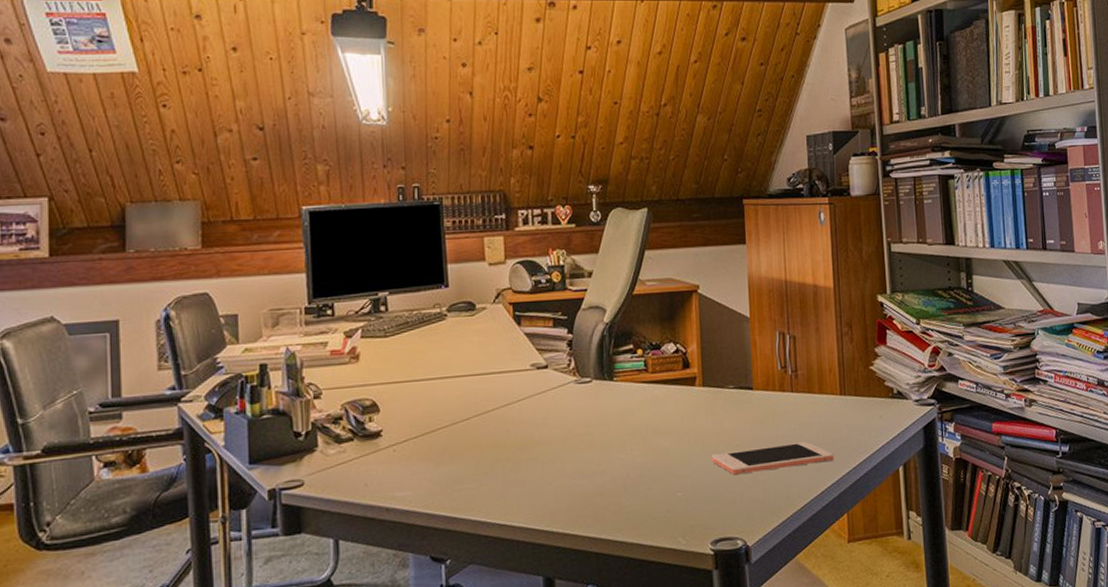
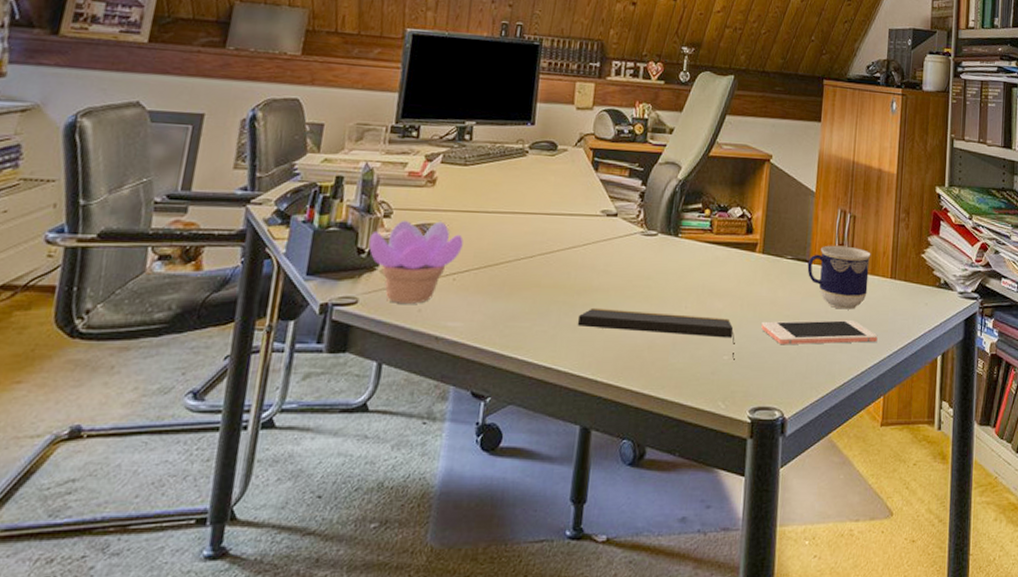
succulent plant: none [303,395,397,481] -> present [368,221,464,304]
notepad: none [524,455,689,496] -> present [577,307,735,360]
cup: none [751,368,817,433] -> present [807,245,871,310]

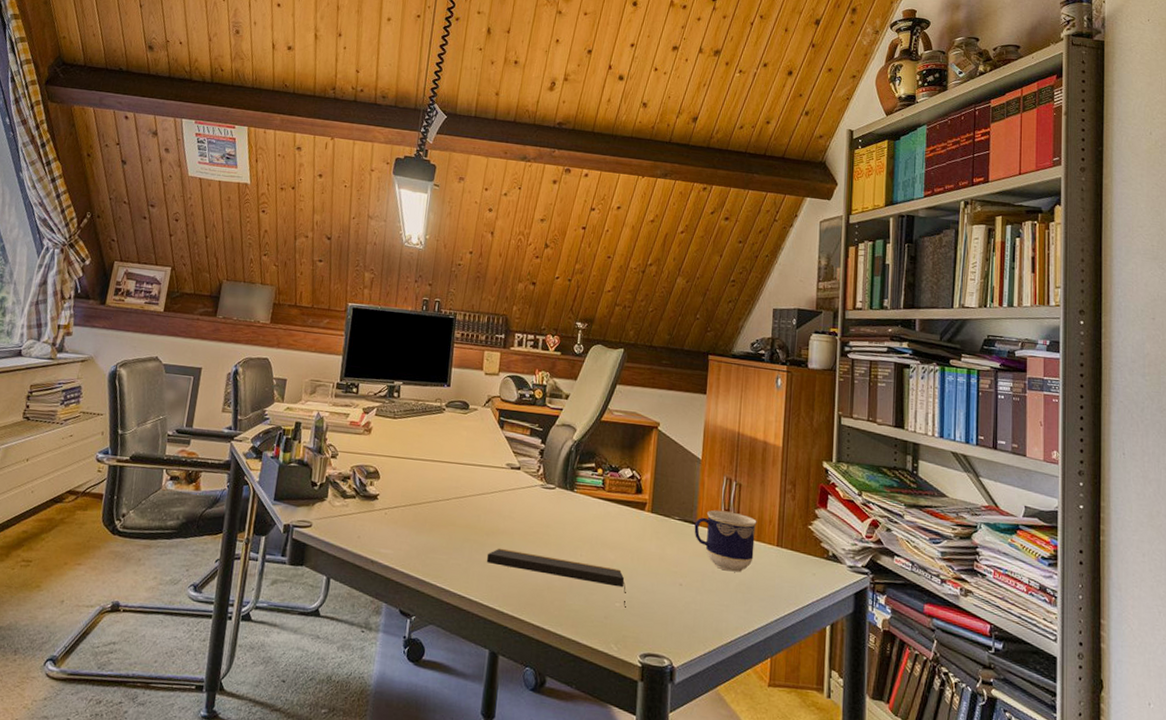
succulent plant: present [368,221,464,304] -> none [319,461,393,531]
cell phone: present [761,320,878,345] -> none [650,575,765,605]

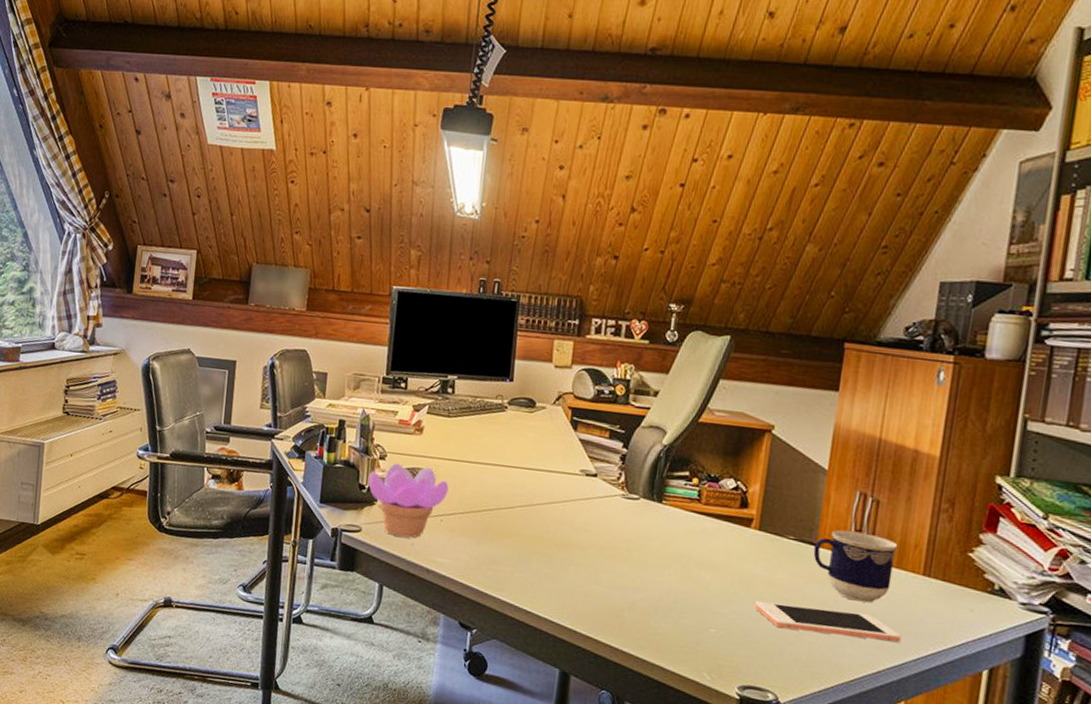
succulent plant: none [319,461,393,531] -> present [368,463,449,538]
notepad: present [486,548,626,608] -> none [556,562,723,635]
cell phone: none [650,575,765,605] -> present [755,601,902,642]

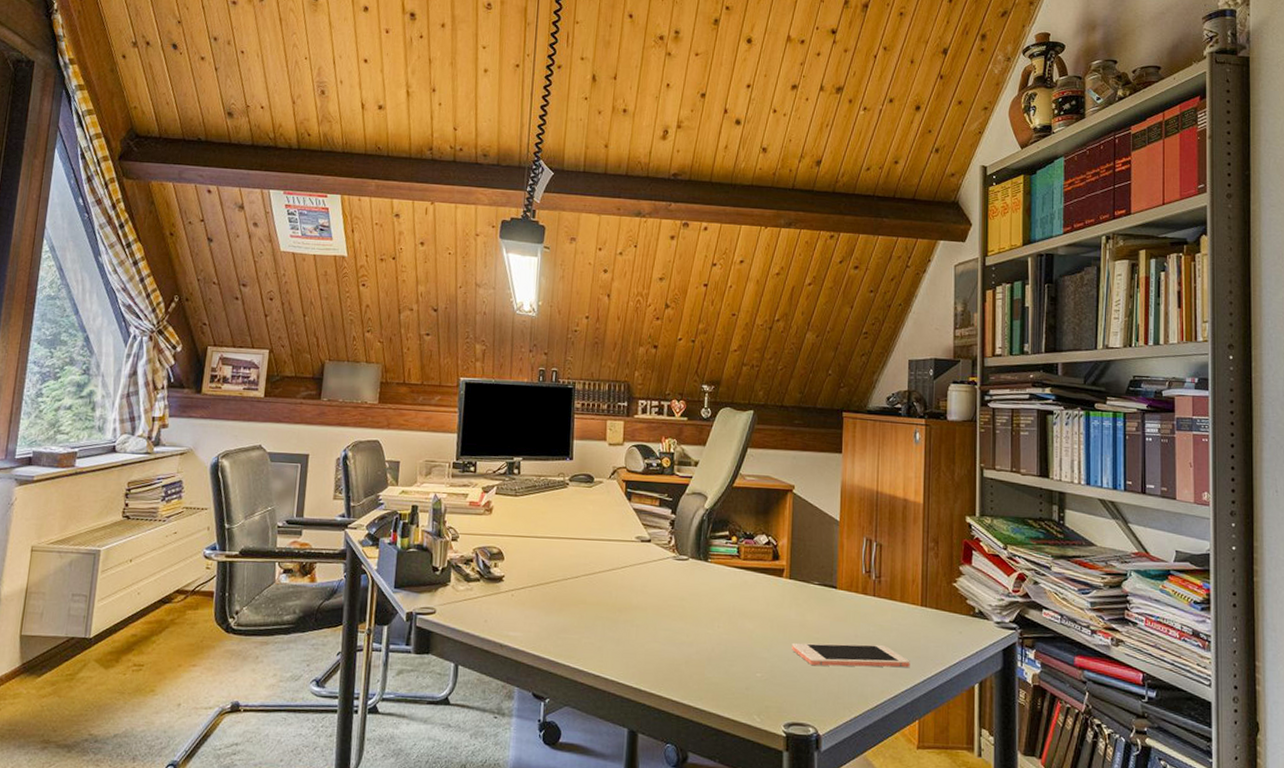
succulent plant: present [368,463,449,538] -> none [441,544,518,615]
cup: present [813,529,898,603] -> none [835,572,900,635]

